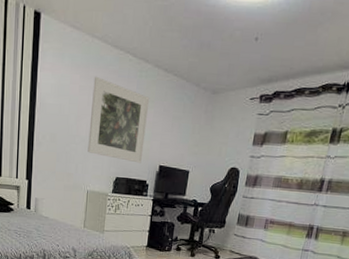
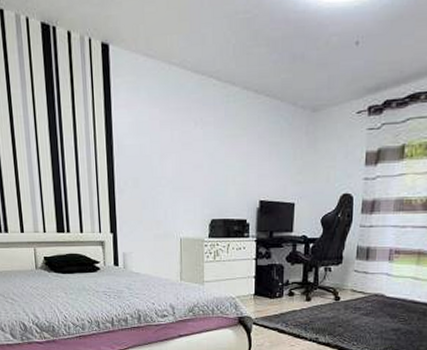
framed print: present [87,76,150,163] -> none [175,107,241,201]

